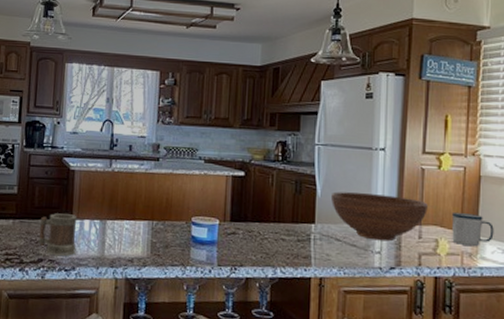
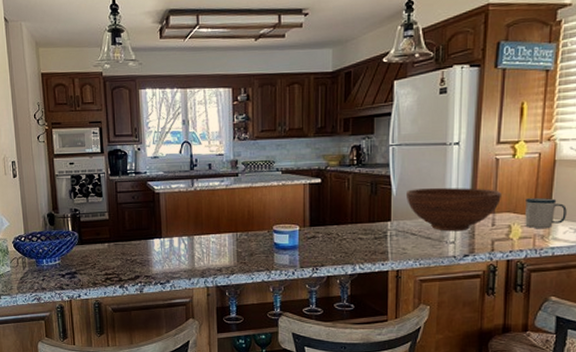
mug: present [39,213,77,256] -> none [132,234,169,272]

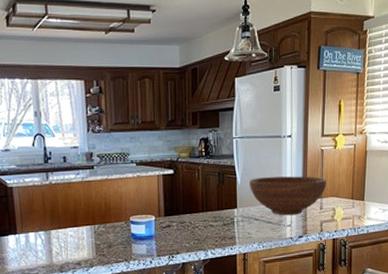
mug: present [525,197,567,229] -> none [346,183,377,211]

